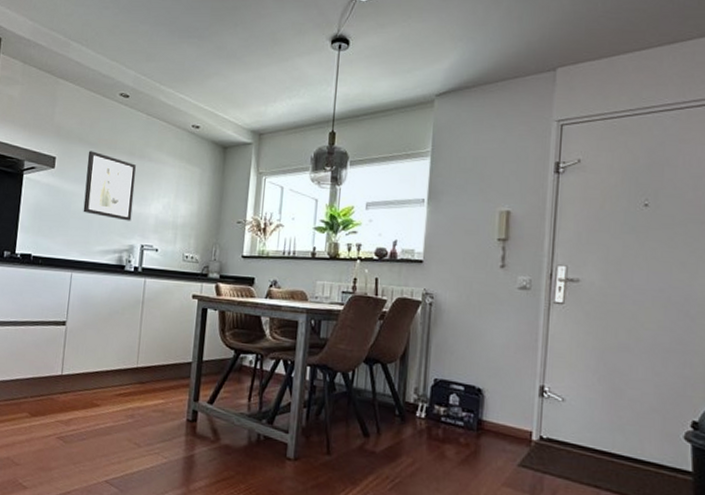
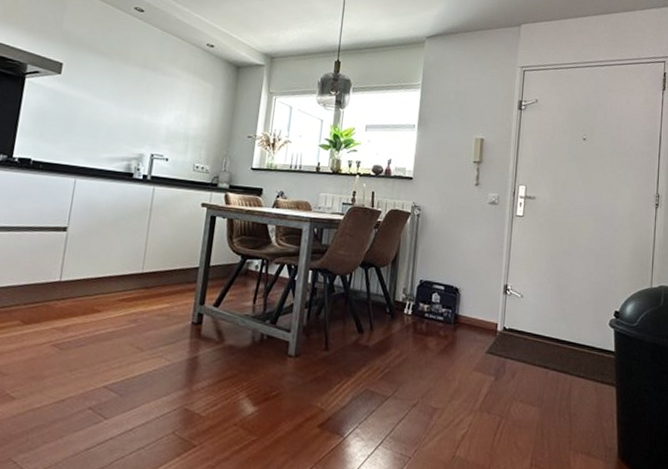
wall art: present [83,151,136,221] -> none [90,60,149,131]

